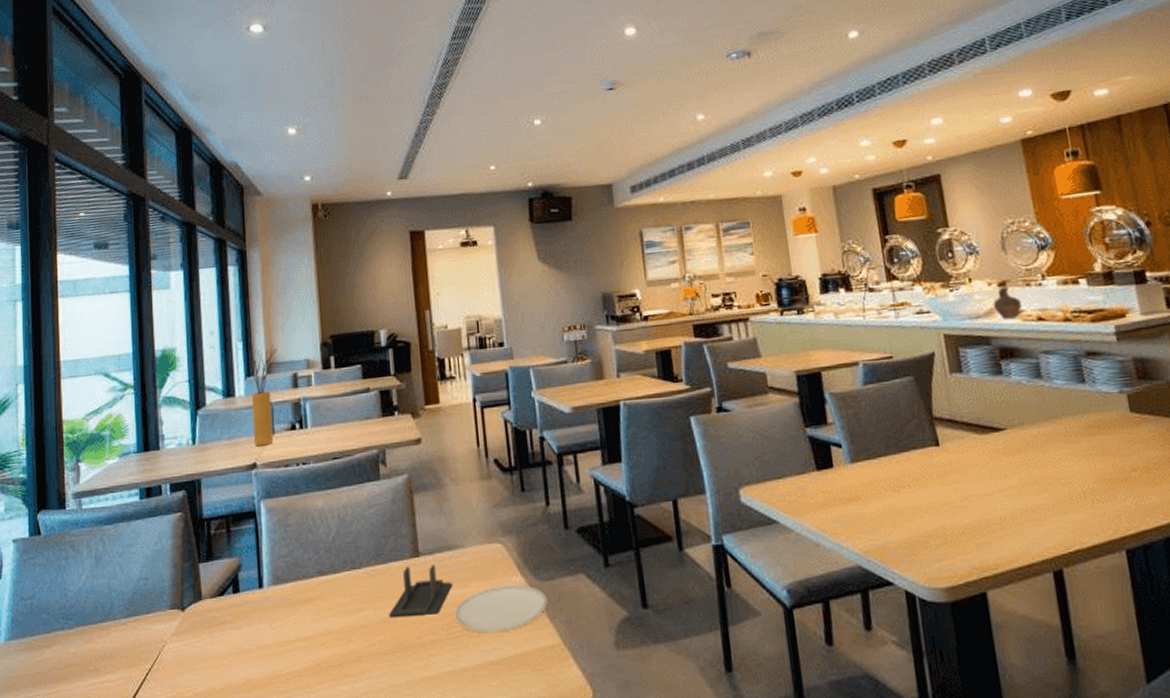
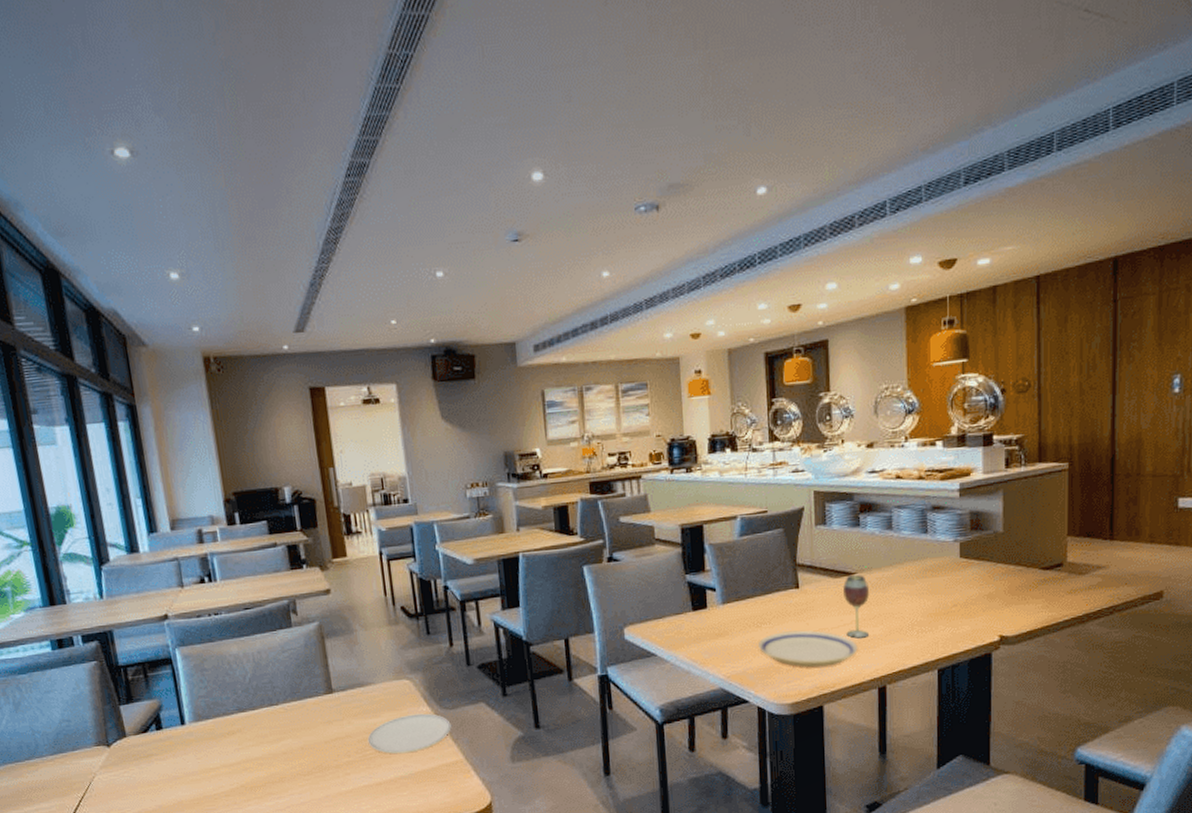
vase: present [247,344,278,447] -> none [149,501,183,599]
napkin holder: present [389,564,452,617] -> none [307,699,365,744]
plate: none [898,496,1021,543] -> present [759,630,858,668]
wineglass: none [992,430,1031,508] -> present [843,574,870,638]
jug: present [993,287,1023,320] -> none [859,448,885,478]

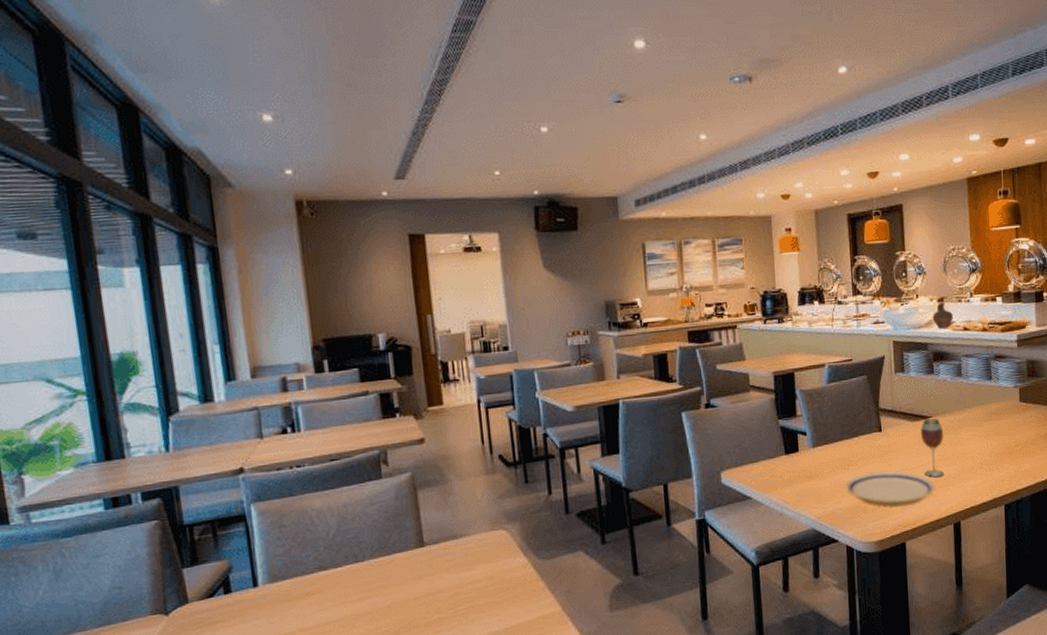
plate: present [367,713,452,754] -> none [460,564,549,609]
jug: none [859,448,885,478] -> present [932,303,954,330]

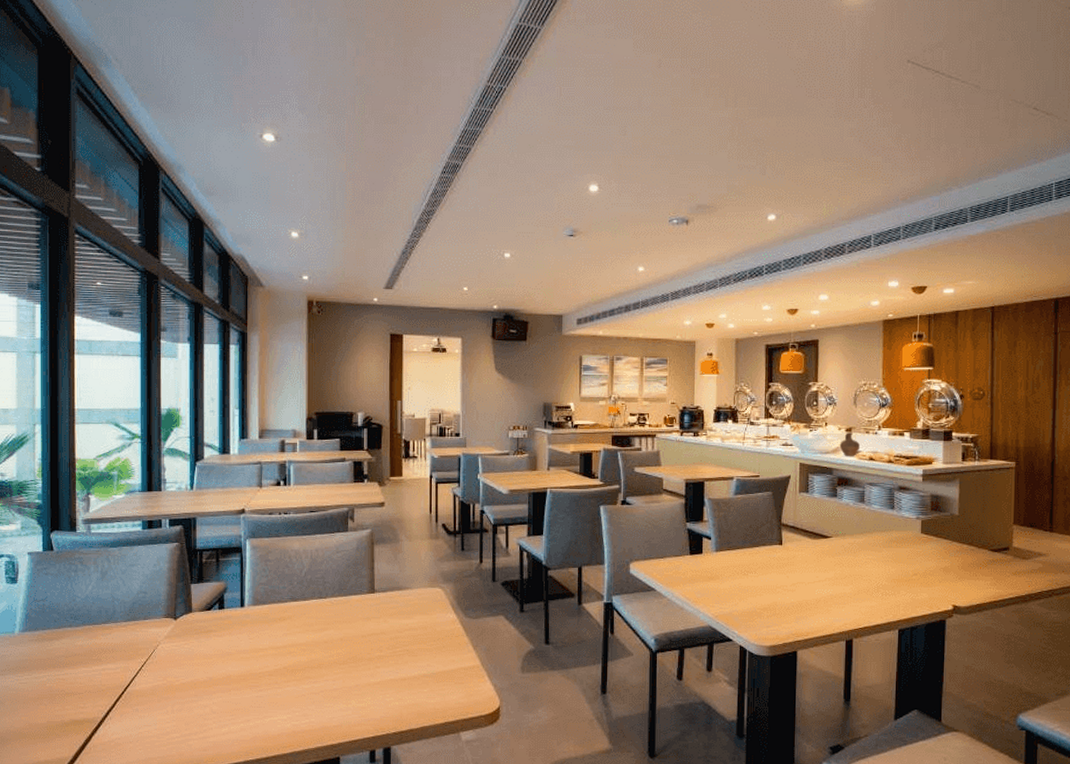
plate: present [846,471,935,506] -> none [744,581,830,616]
wineglass: present [921,418,944,478] -> none [820,538,843,594]

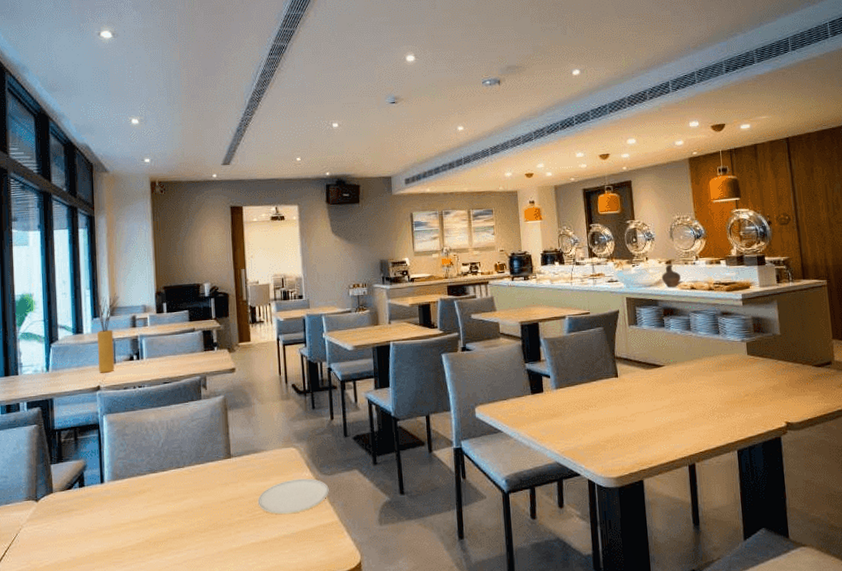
vase: none [242,414,269,496] -> present [94,292,120,373]
plate: none [399,619,473,654] -> present [257,478,329,515]

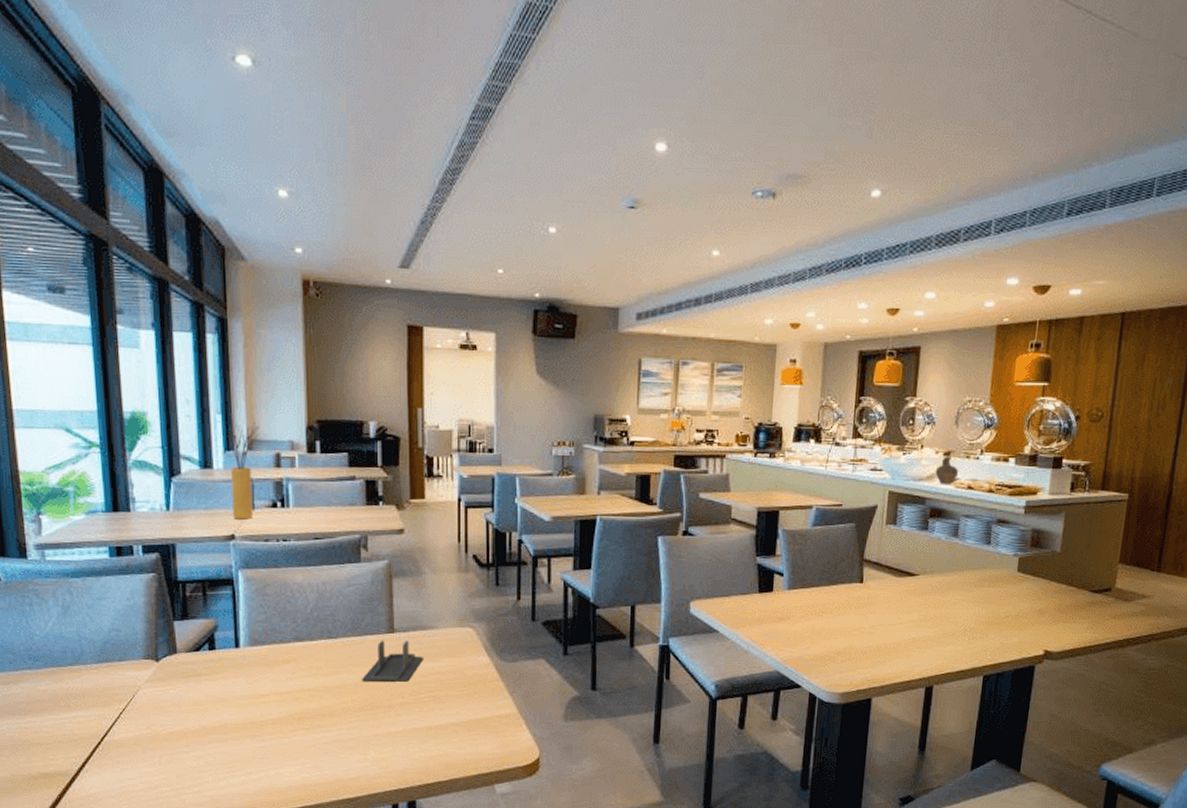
napkin holder: none [206,464,256,504] -> present [362,640,423,682]
plate: present [257,478,329,515] -> none [423,663,509,701]

